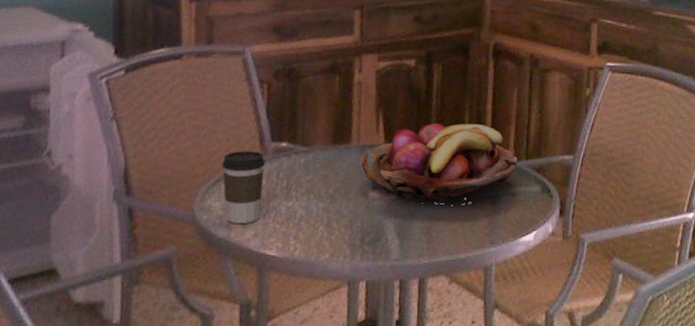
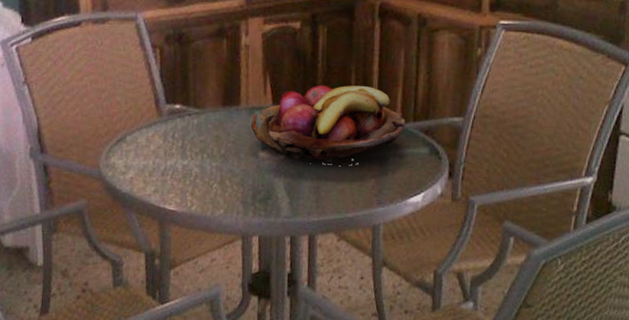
coffee cup: present [222,151,265,223] -> none [122,112,161,180]

